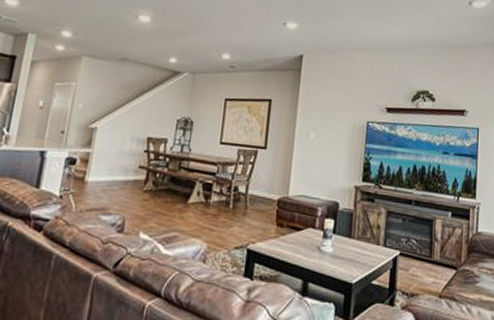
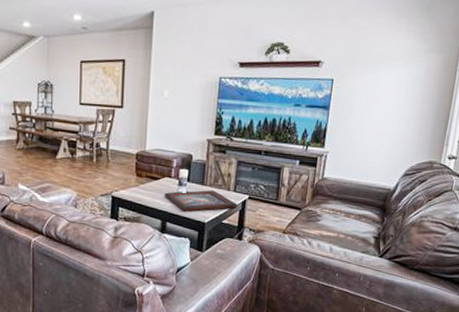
decorative tray: none [307,244,389,270] -> present [165,190,238,212]

